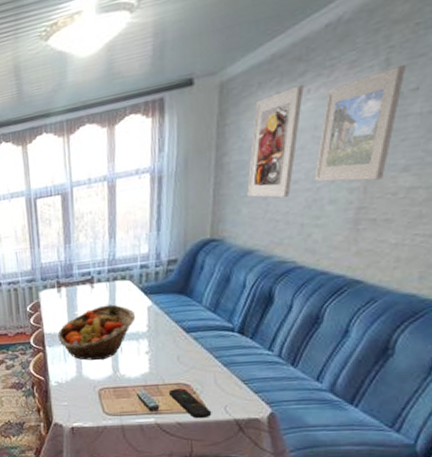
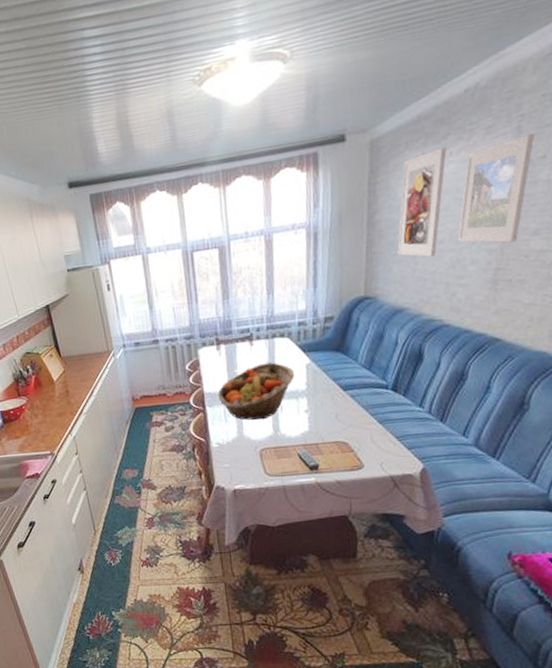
remote control: present [169,388,212,419] -> none [328,446,369,477]

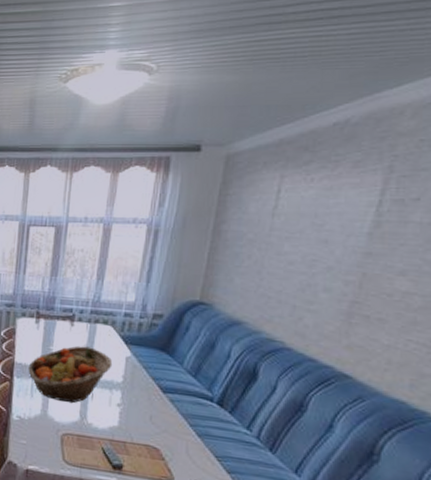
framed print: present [397,147,447,258] -> none [242,172,308,277]
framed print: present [457,133,534,243] -> none [310,174,408,278]

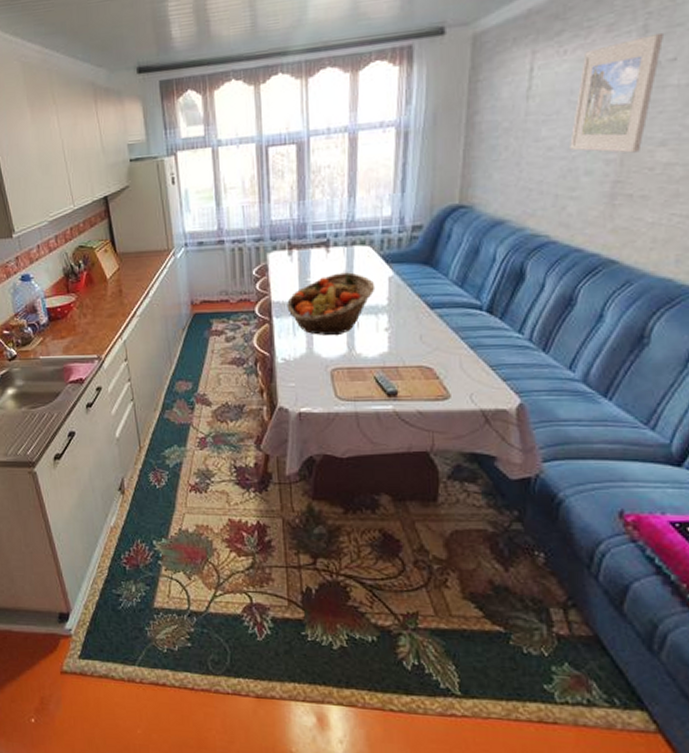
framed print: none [310,174,408,278] -> present [570,32,663,153]

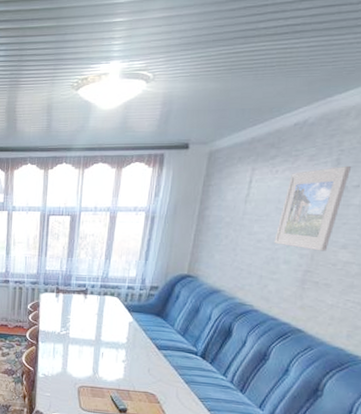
fruit basket: present [287,272,376,336] -> none [50,314,119,362]

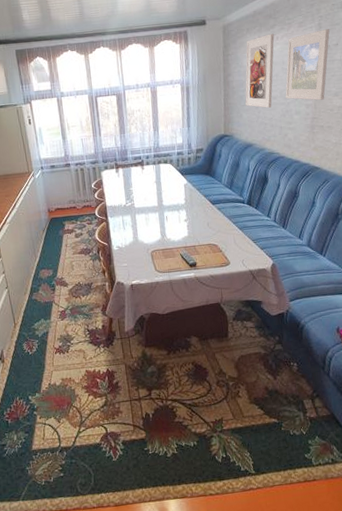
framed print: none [221,165,273,253] -> present [245,33,274,109]

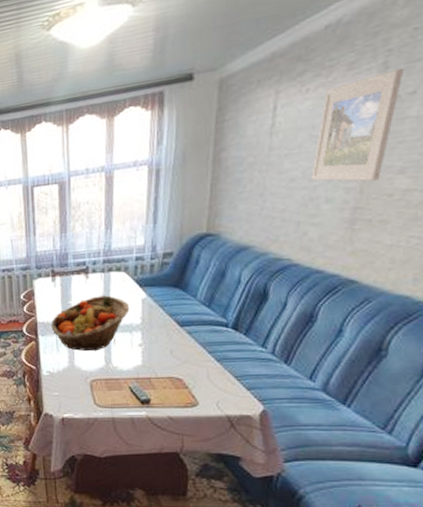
fruit basket: none [117,182,176,228] -> present [51,295,130,351]
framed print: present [245,33,274,109] -> none [244,84,302,196]

